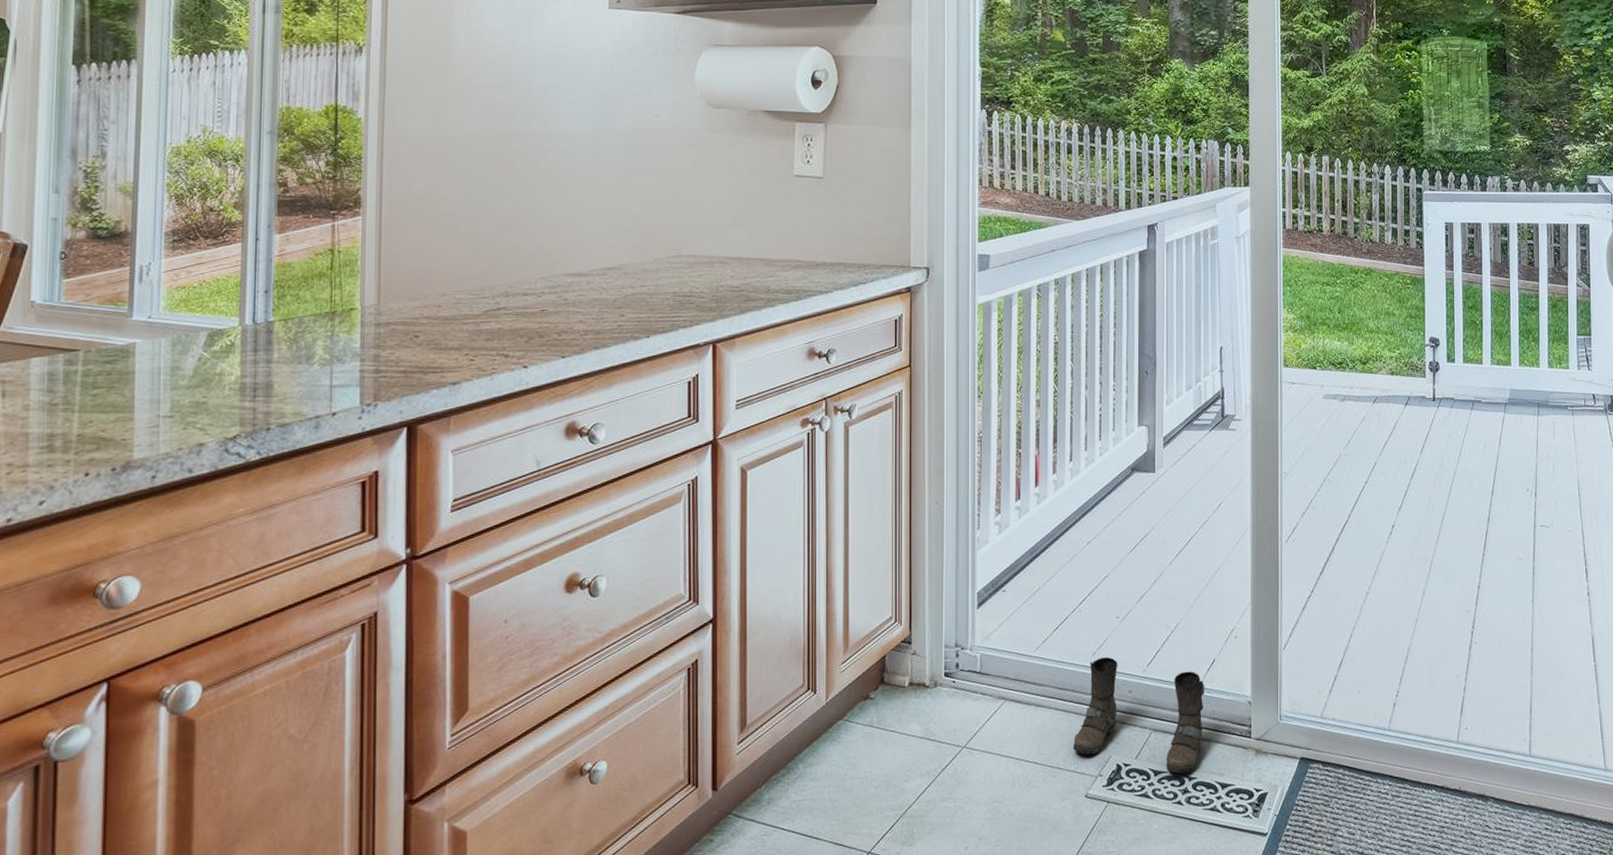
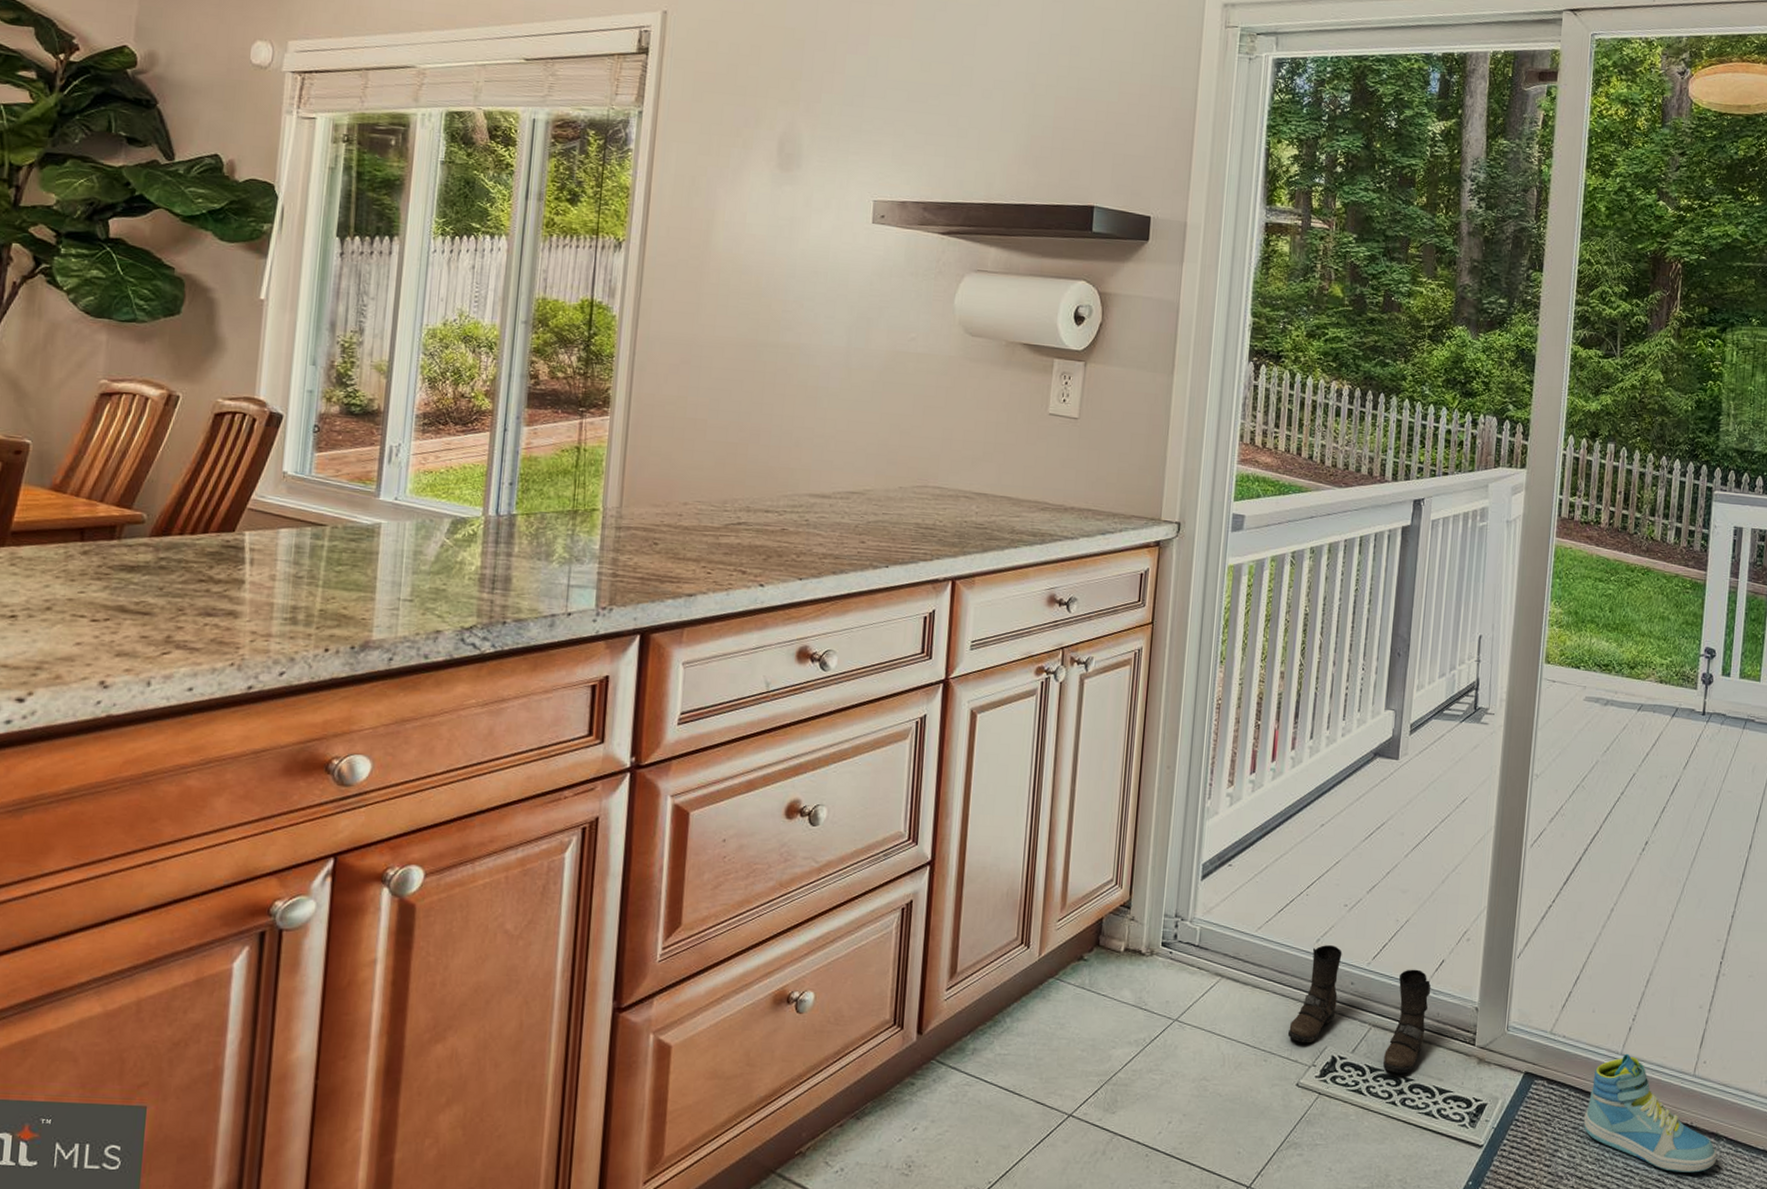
sneaker: none [1359,728,1486,837] -> present [1583,1053,1717,1173]

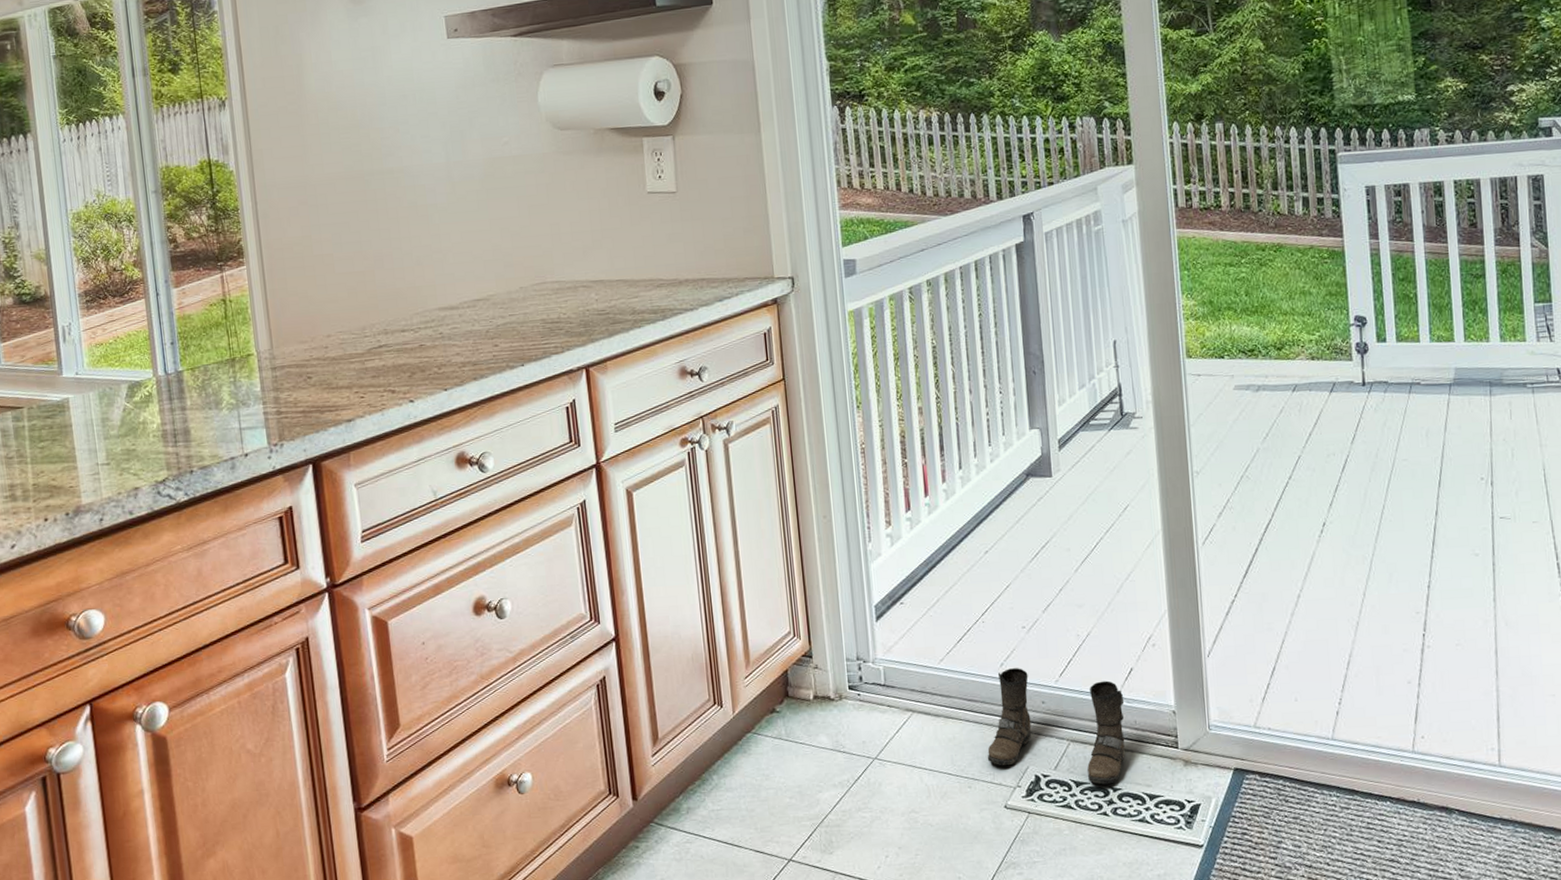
sneaker: present [1583,1053,1717,1173] -> none [1303,738,1451,850]

